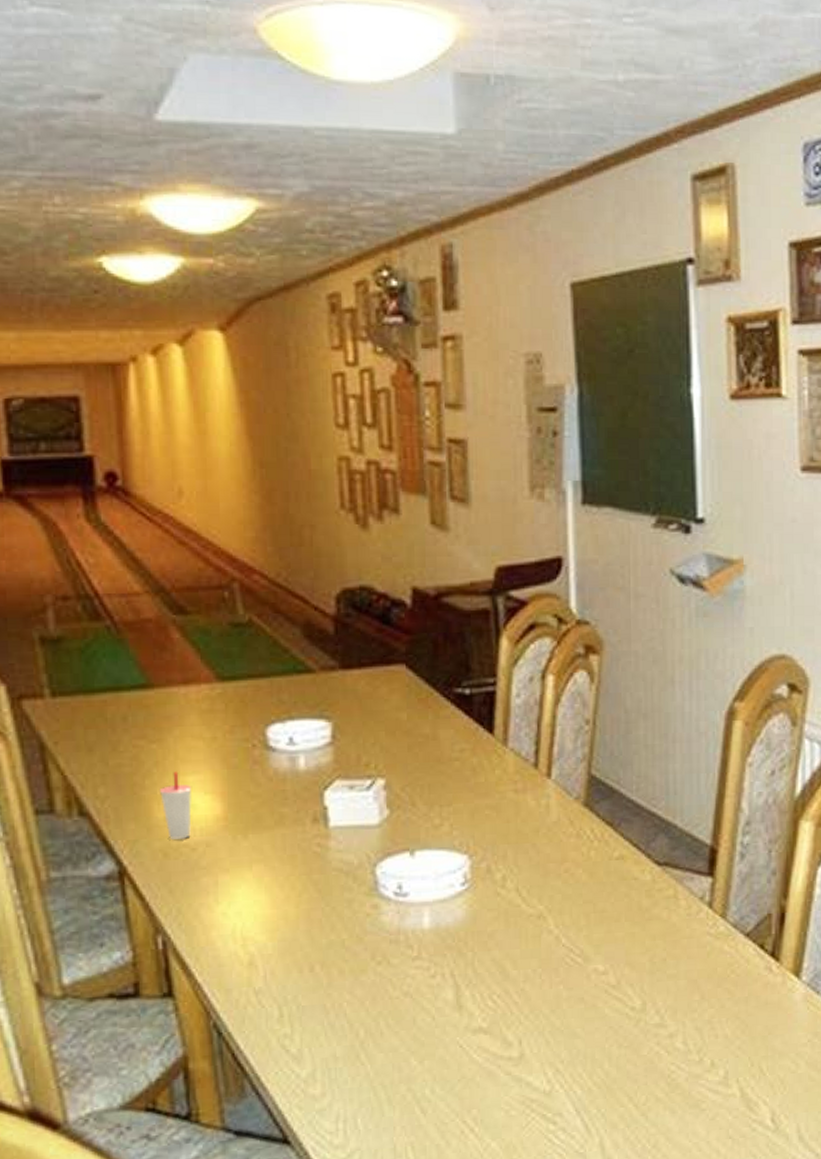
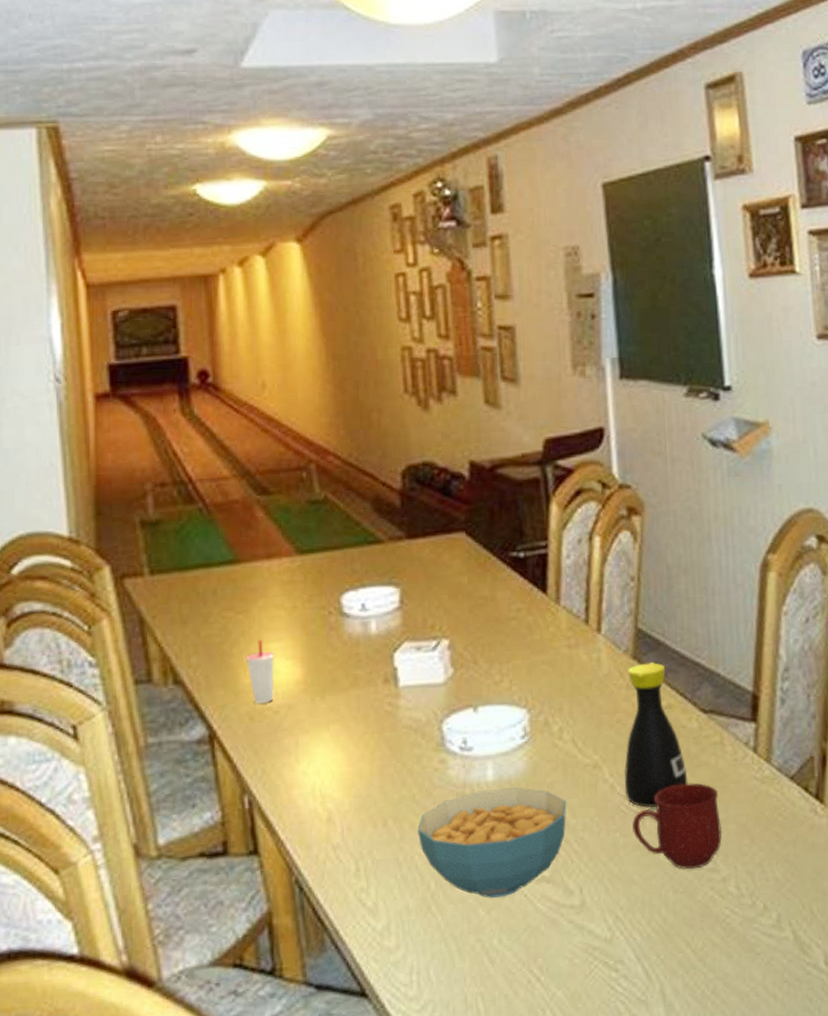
cereal bowl: none [346,936,508,1048] -> present [417,787,567,898]
bottle: none [570,810,638,961] -> present [624,661,688,808]
mug: none [577,936,672,1024] -> present [632,782,723,870]

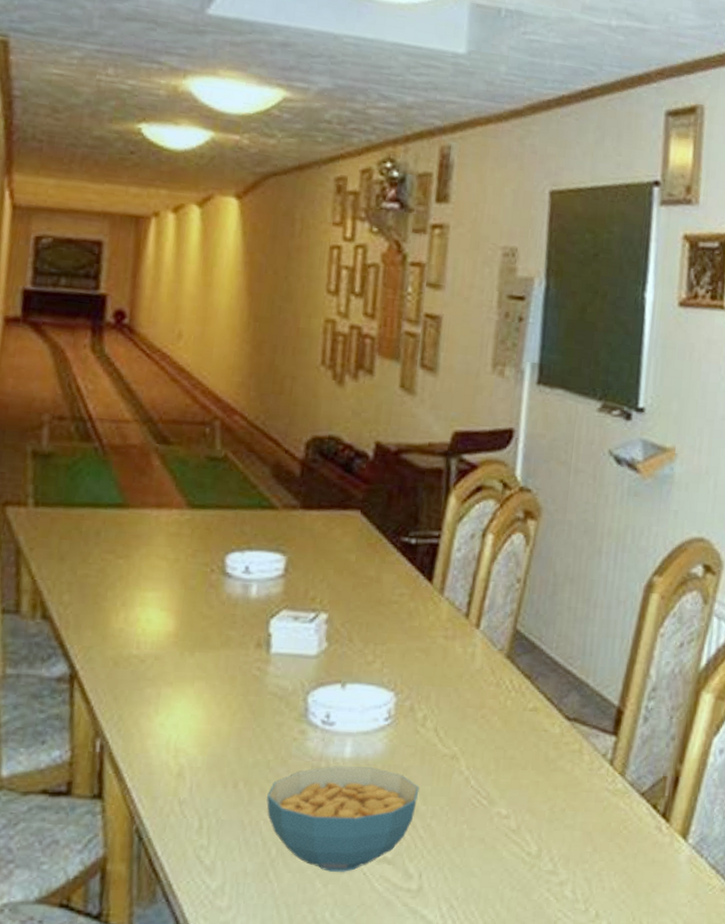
cup: present [245,639,275,703] -> none [119,586,150,650]
bottle: present [624,661,688,808] -> none [478,663,543,805]
mug: present [632,782,723,870] -> none [480,785,569,870]

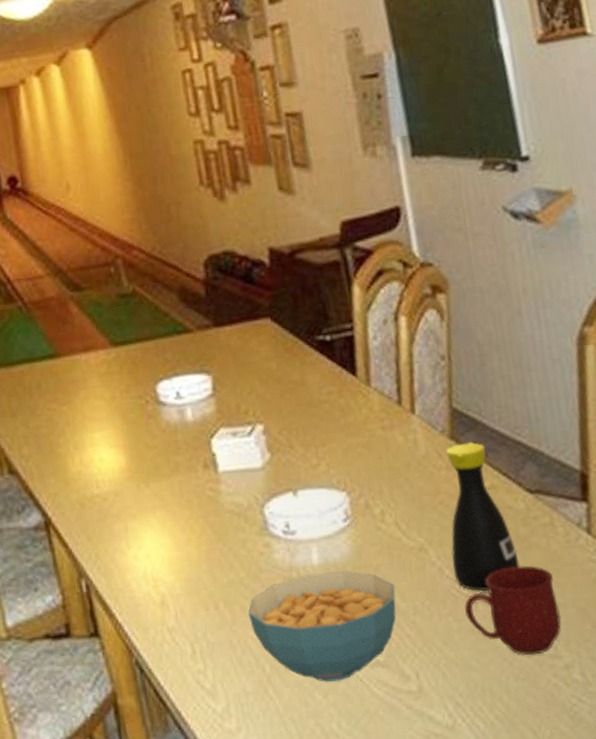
bottle: none [478,663,543,805] -> present [446,441,520,591]
mug: none [480,785,569,870] -> present [464,565,562,656]

